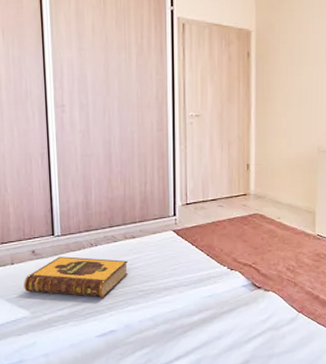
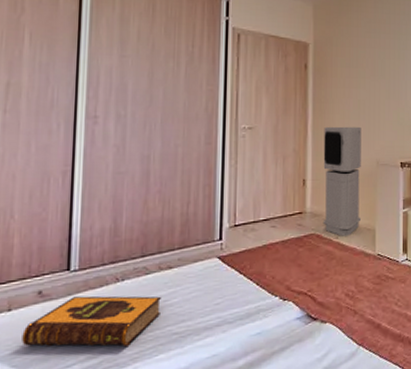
air purifier: none [265,114,303,217] -> present [322,126,361,236]

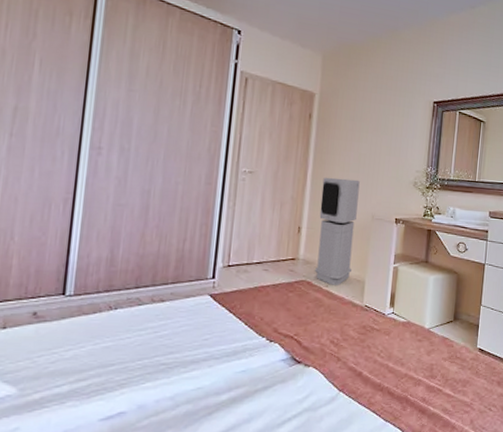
hardback book: present [22,296,161,347] -> none [14,320,152,372]

